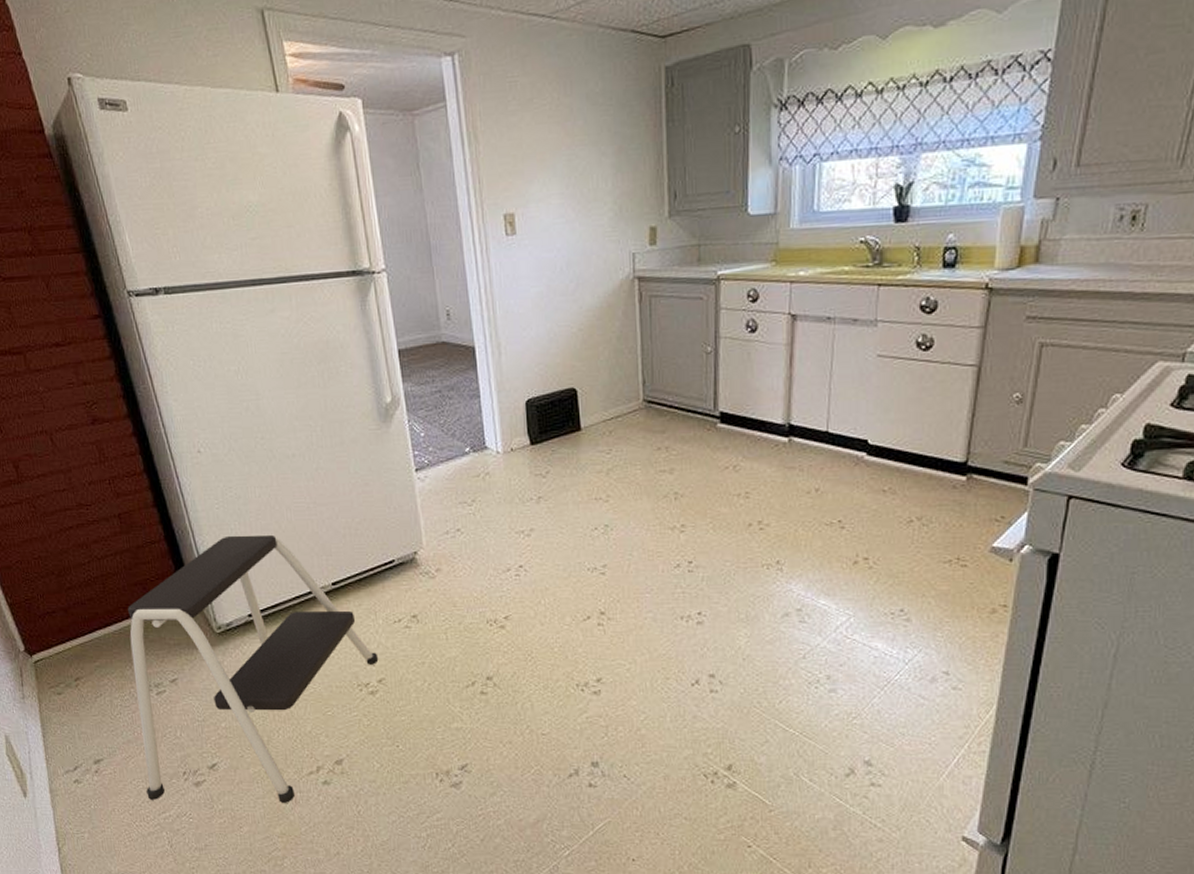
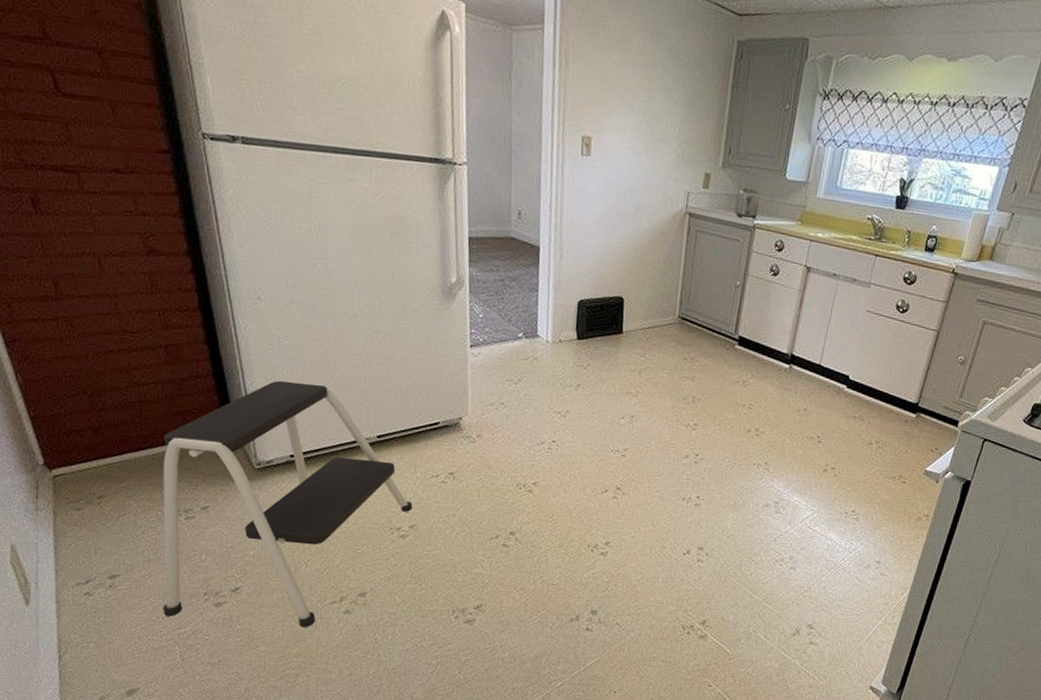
toaster: none [691,235,721,272] -> present [734,188,759,218]

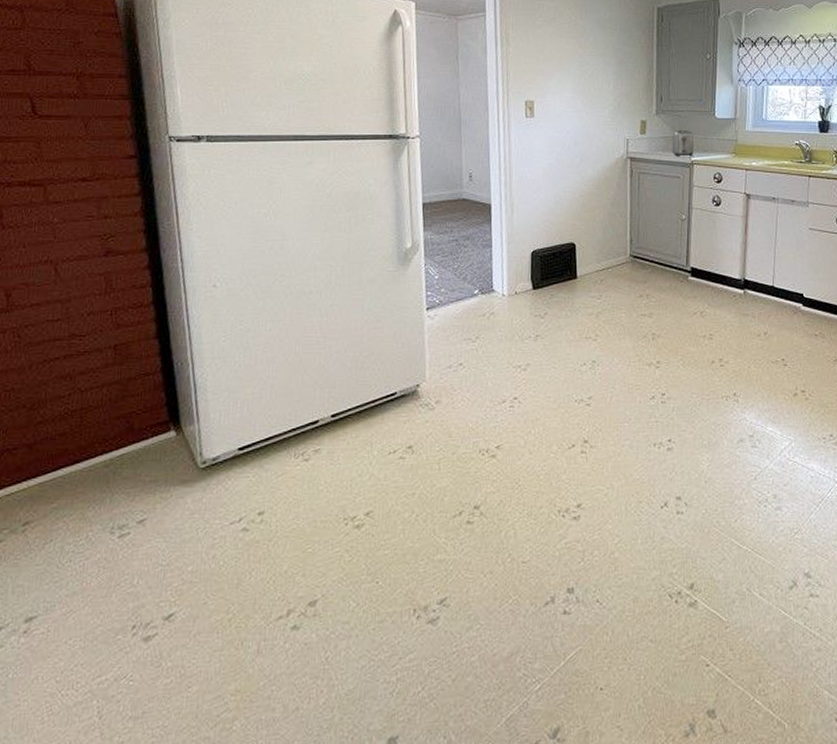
step stool: present [163,380,413,627] -> none [82,367,369,662]

